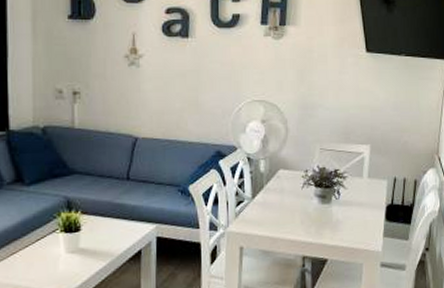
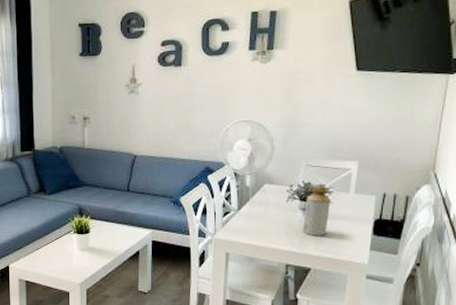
bottle: none [318,170,346,224] -> present [302,185,331,236]

